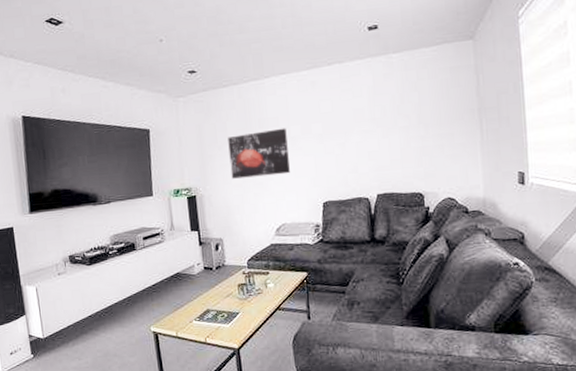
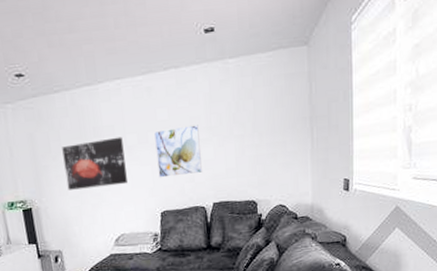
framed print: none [318,116,366,168] -> present [154,125,202,178]

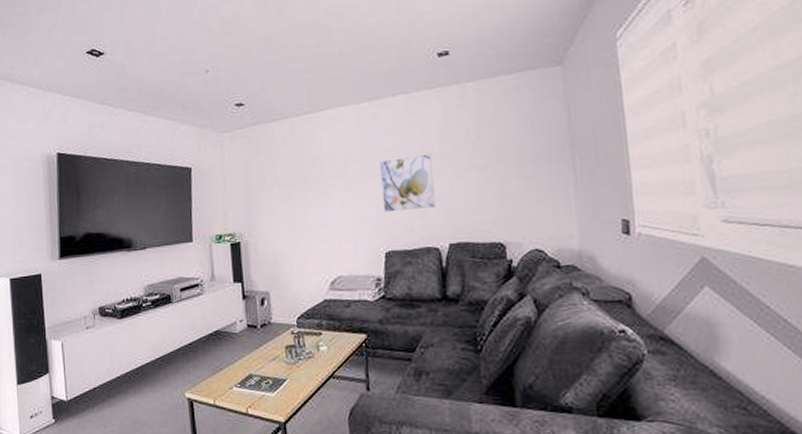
wall art: present [62,136,128,190] -> none [277,166,347,224]

